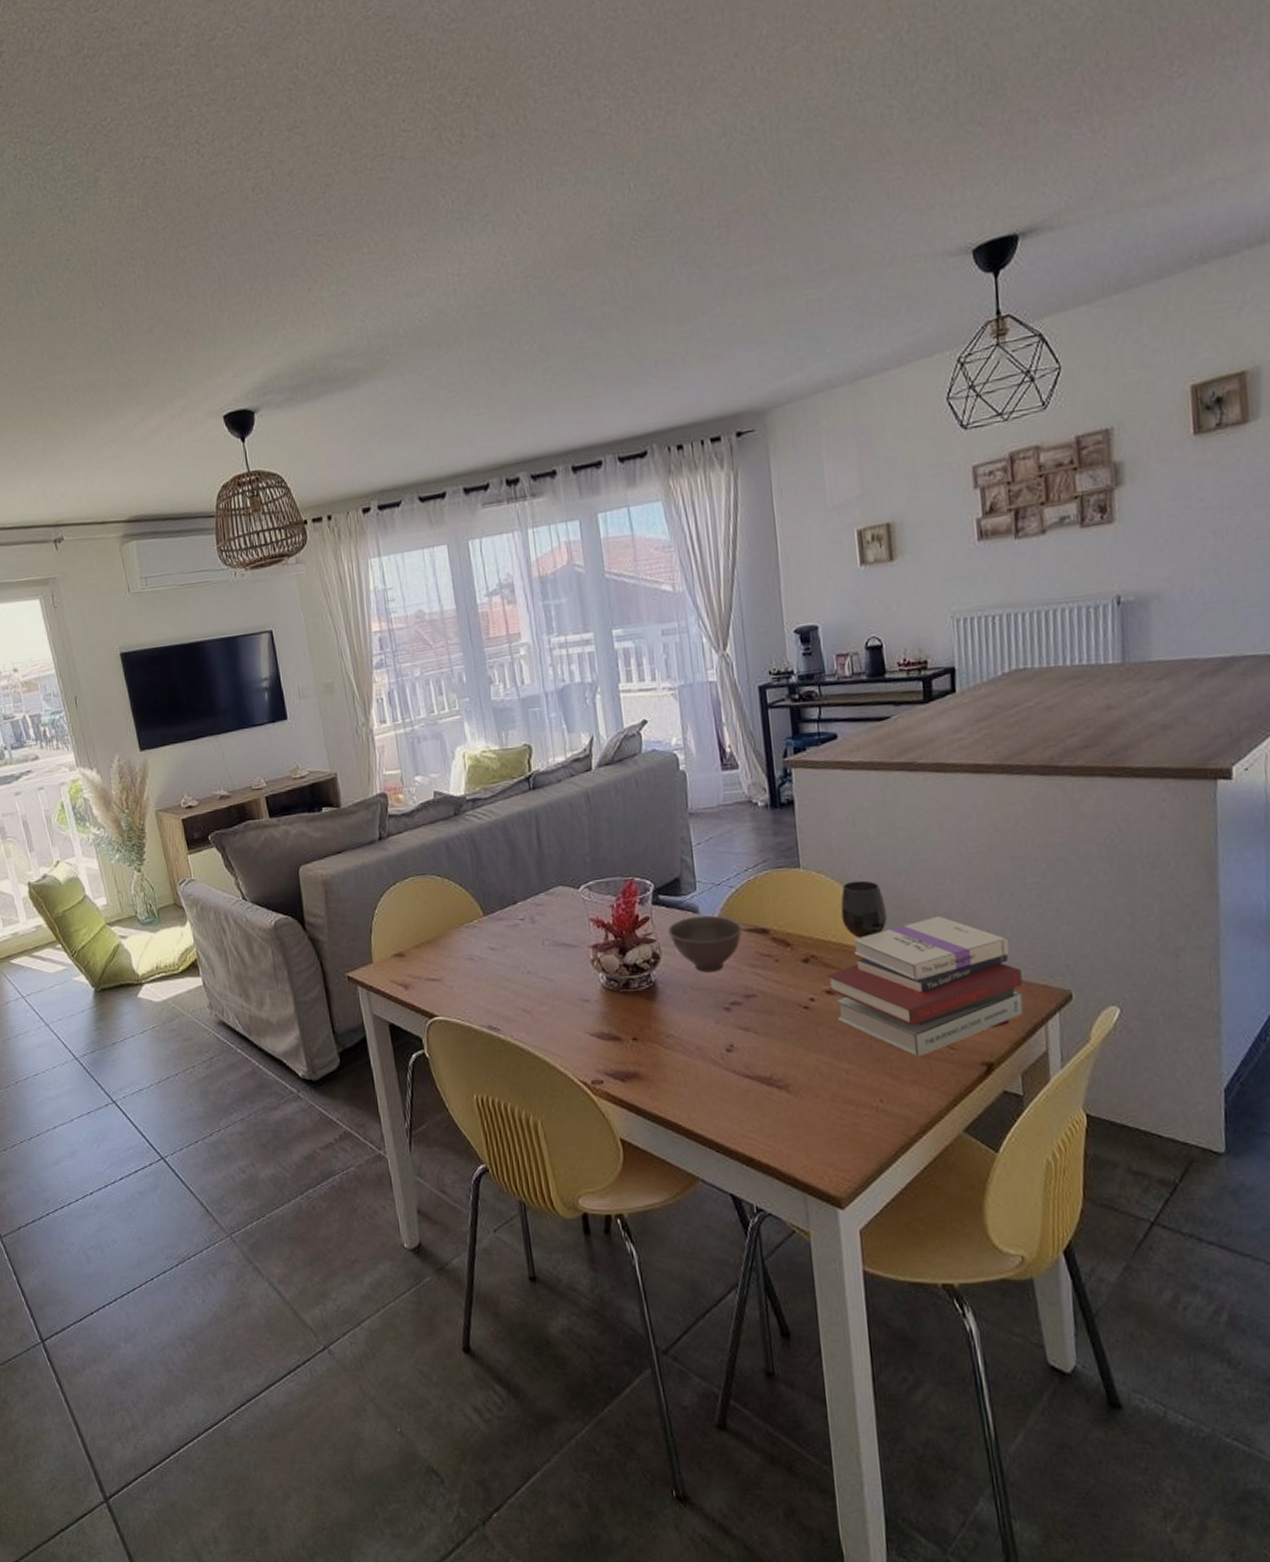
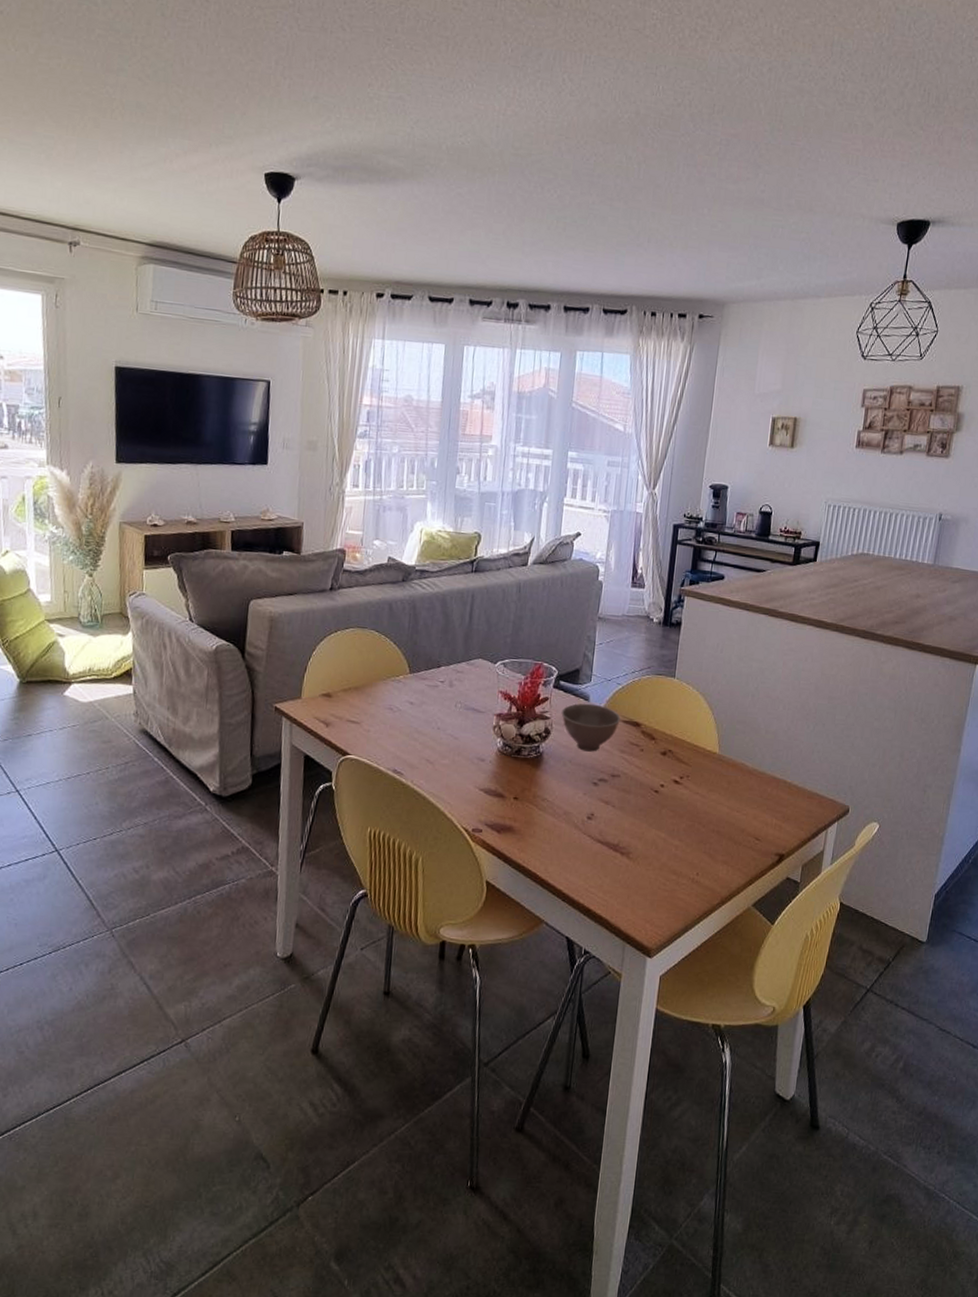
books: present [826,915,1024,1057] -> none [675,733,818,843]
wine glass: present [840,880,888,938] -> none [697,695,733,742]

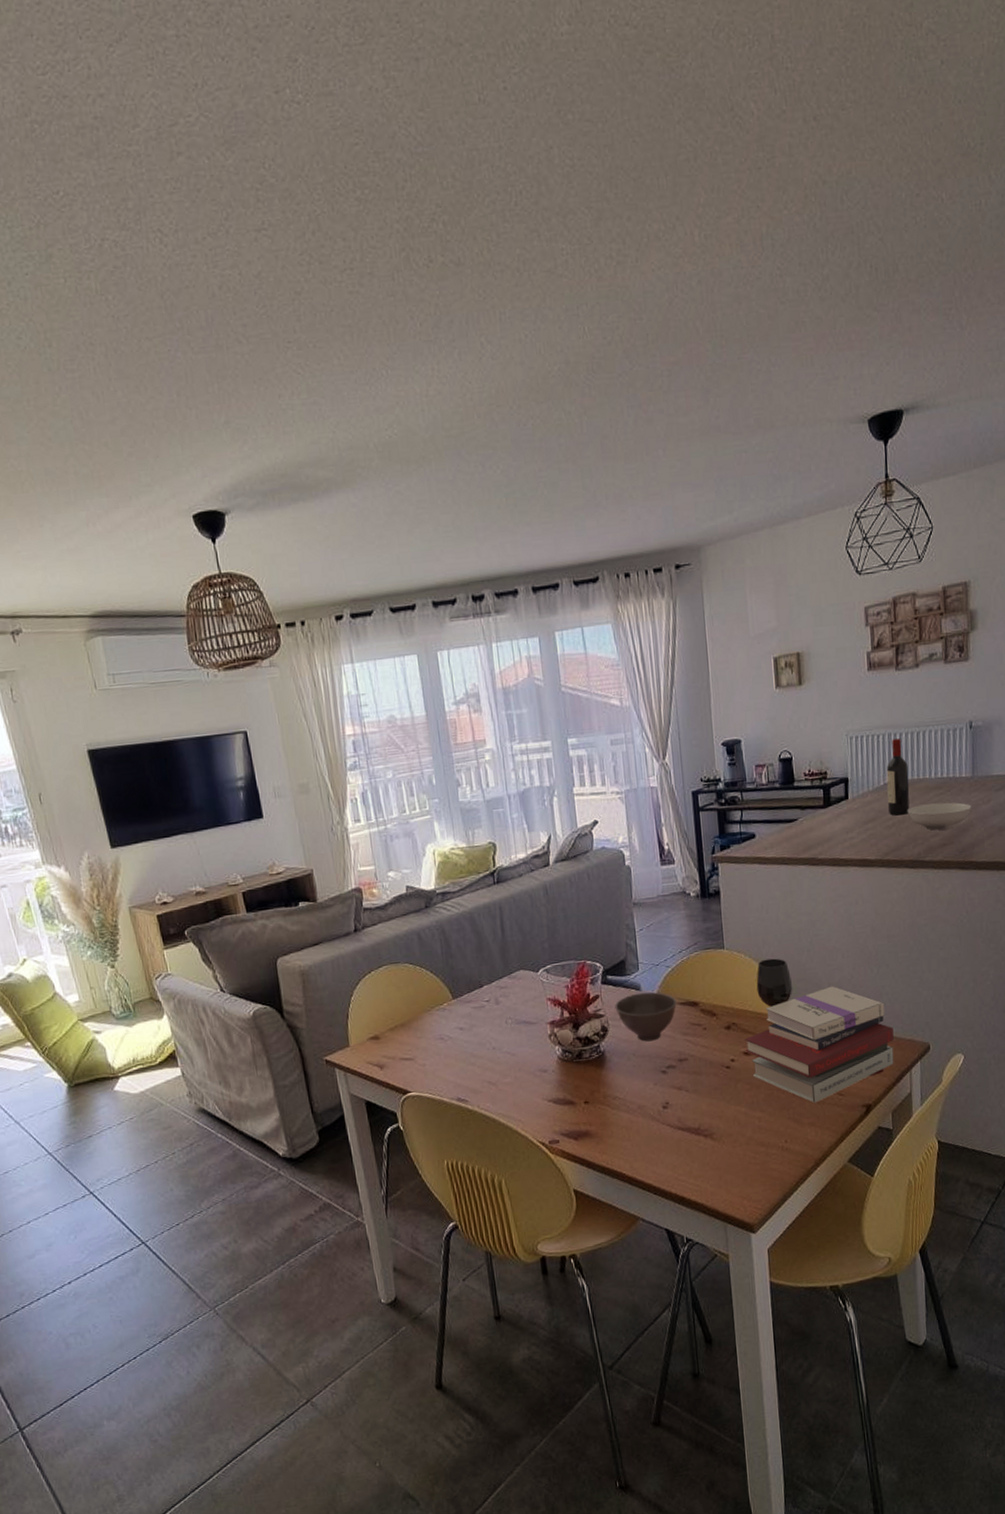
books: none [675,733,818,843] -> present [744,986,894,1104]
wine glass: none [697,695,733,742] -> present [756,958,793,1007]
wine bottle: none [850,515,877,587] -> present [886,738,910,816]
bowl: none [868,580,928,609] -> present [907,802,972,830]

